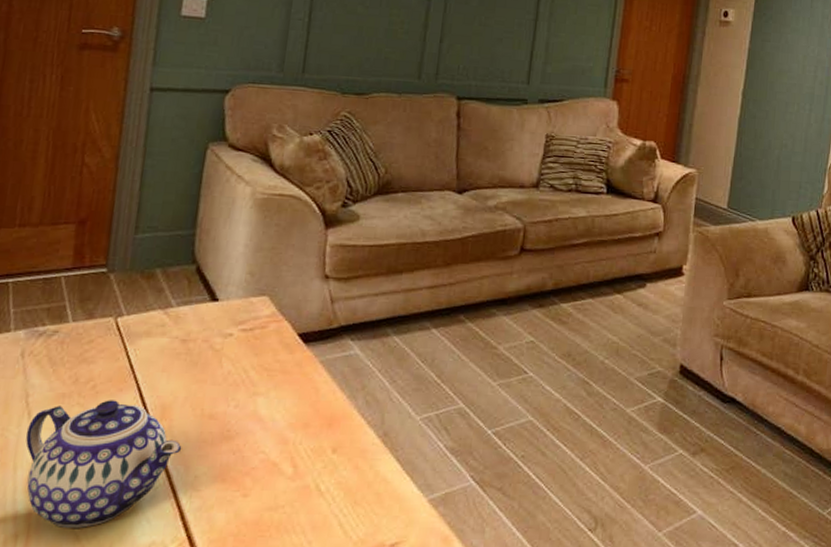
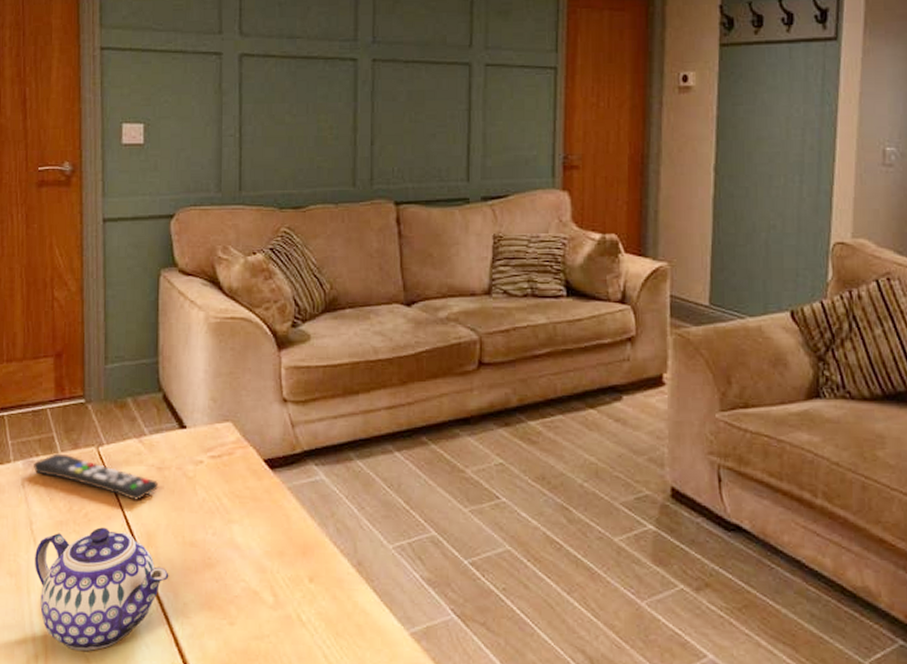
remote control: none [38,323,180,372] -> present [34,453,158,500]

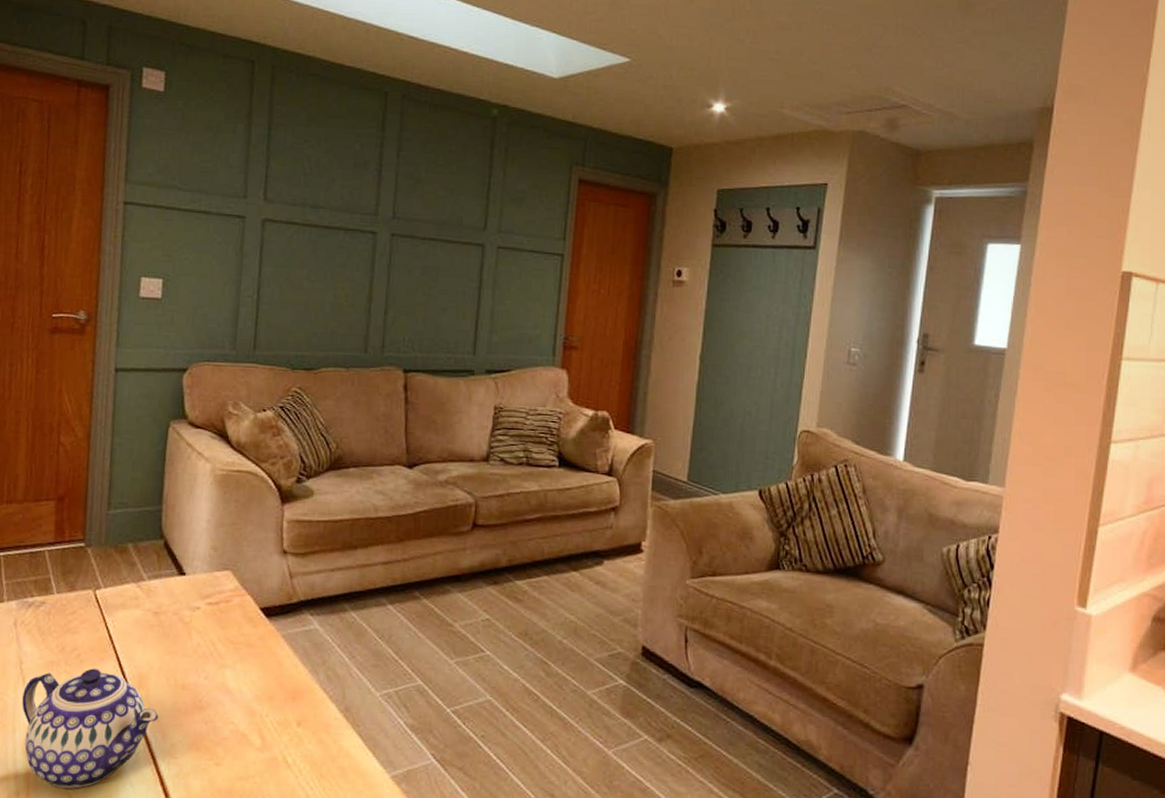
remote control: present [34,453,158,500] -> none [27,595,153,643]

